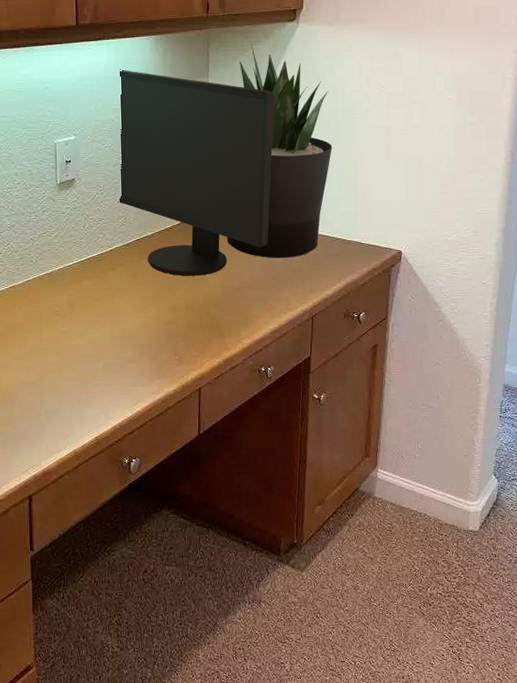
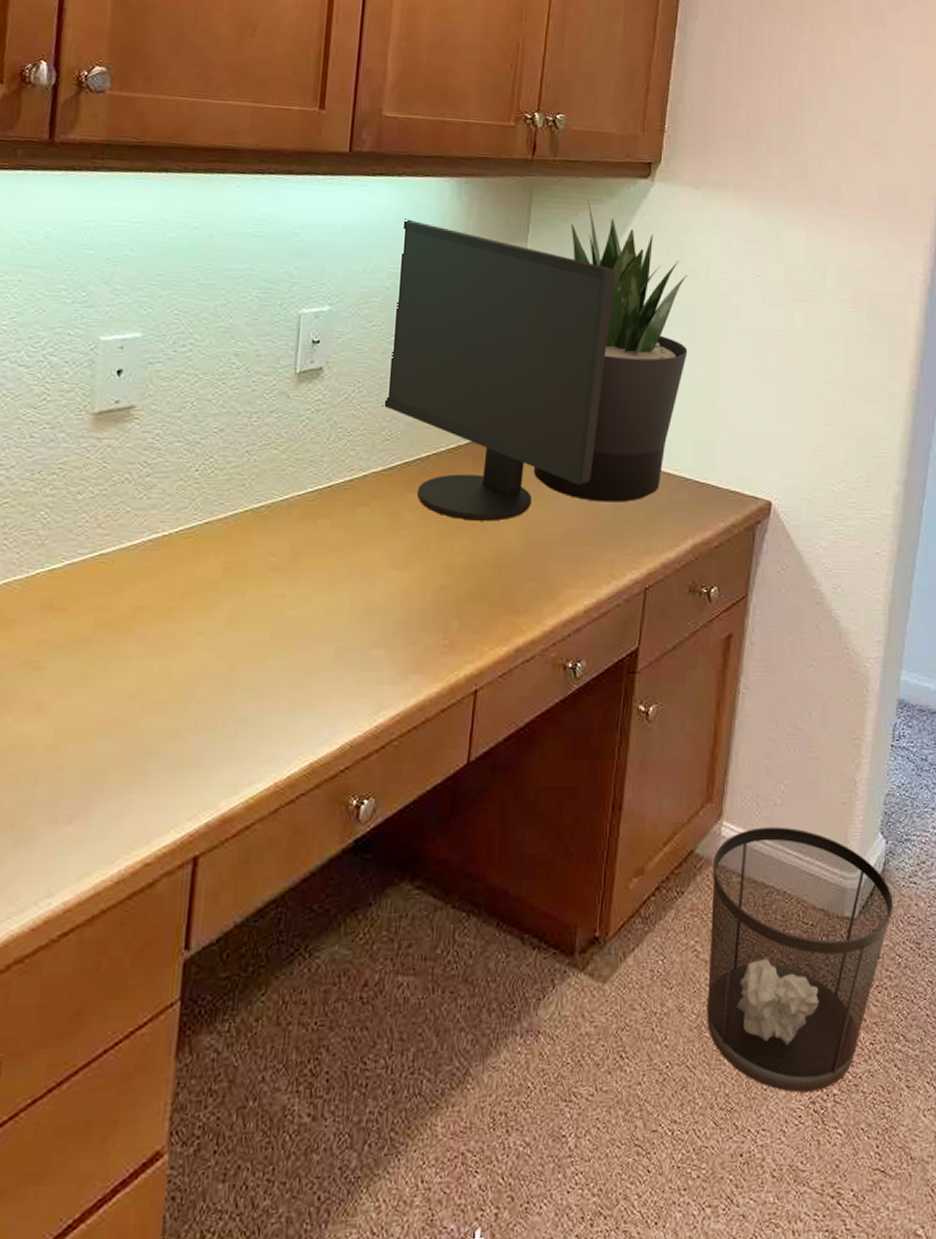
waste bin: none [372,472,505,640] -> present [707,827,894,1093]

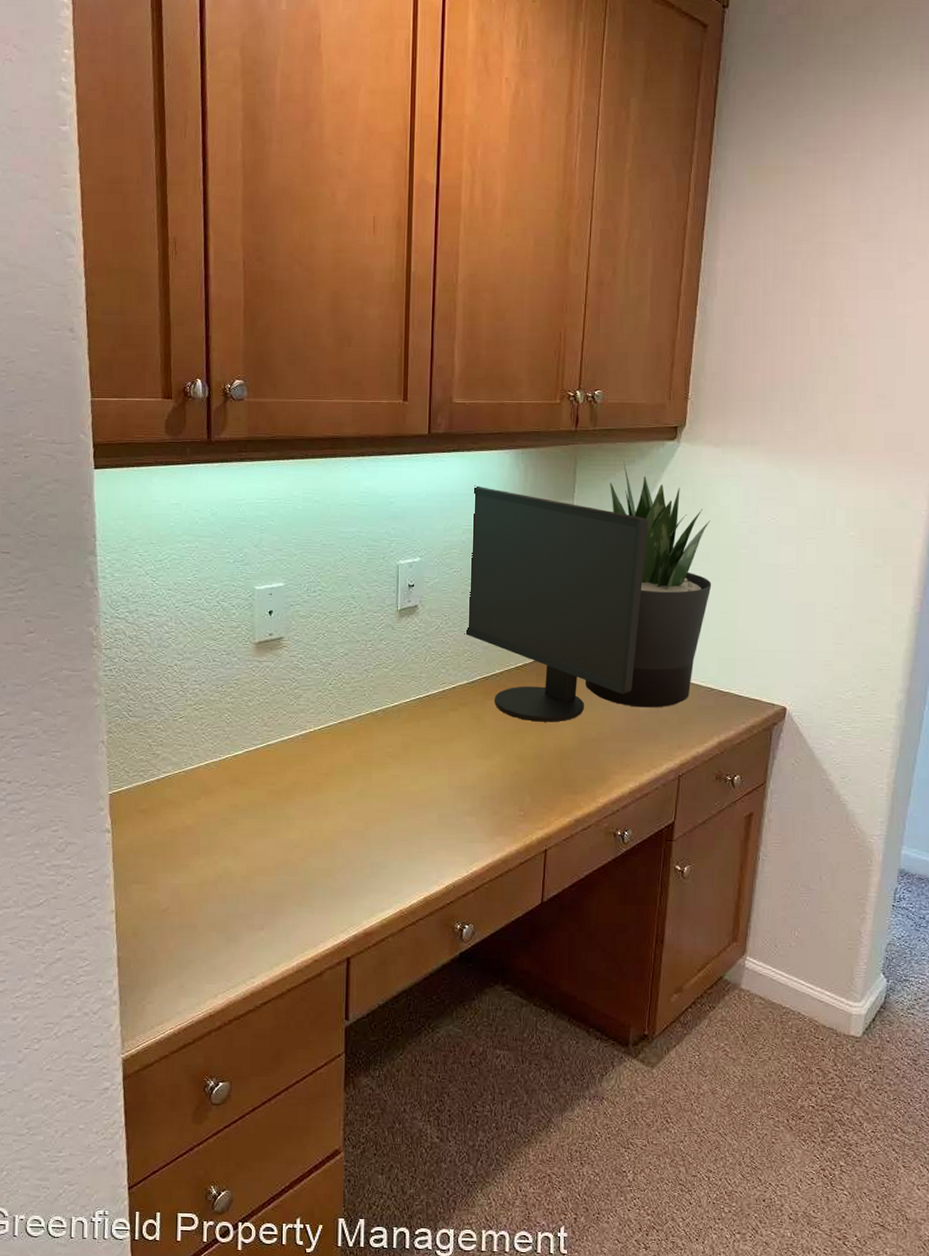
waste bin: present [707,827,894,1093] -> none [735,963,894,1161]

